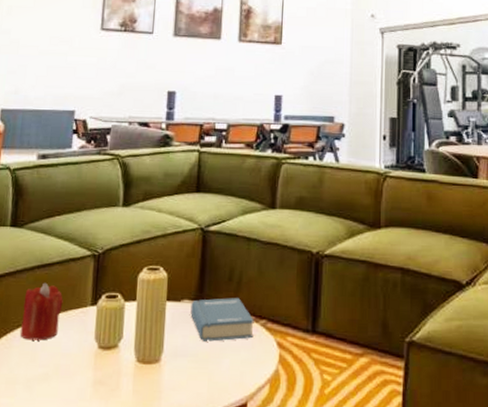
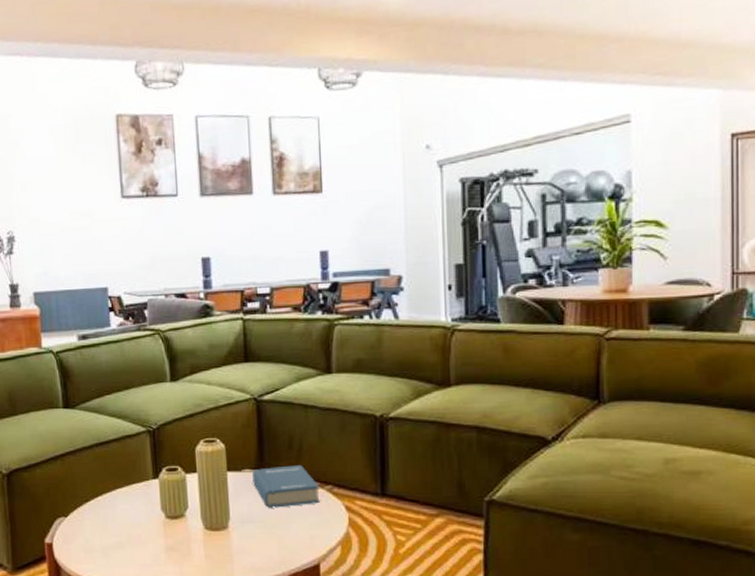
candle: present [20,282,63,341] -> none [88,459,126,513]

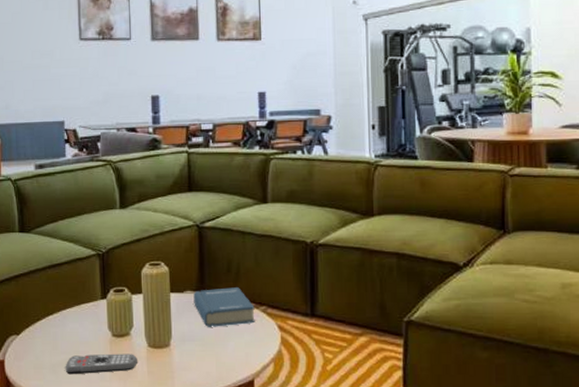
remote control: none [116,536,194,559] -> present [65,353,137,375]

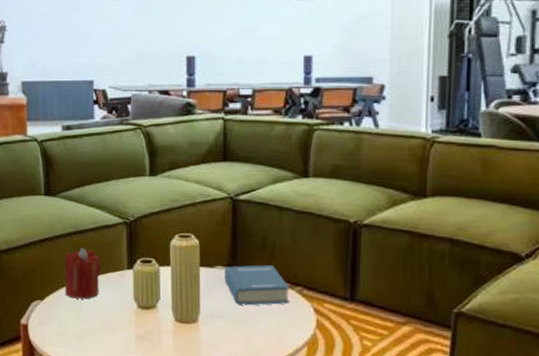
candle: none [40,280,76,331] -> present [65,247,101,299]
remote control: present [65,353,137,375] -> none [89,324,163,344]

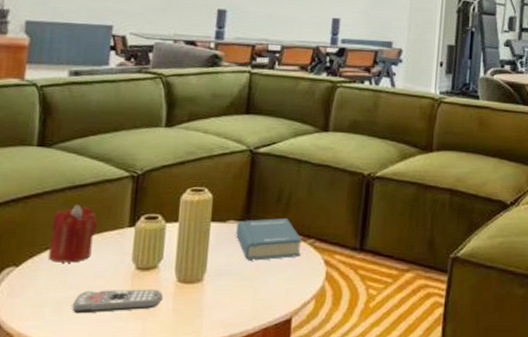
remote control: none [89,324,163,344] -> present [72,289,163,314]

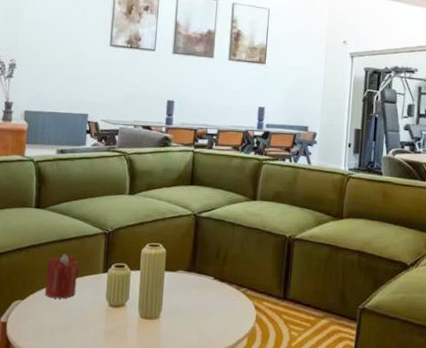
remote control: present [72,289,163,314] -> none [62,321,129,339]
book: present [236,218,302,261] -> none [184,270,237,304]

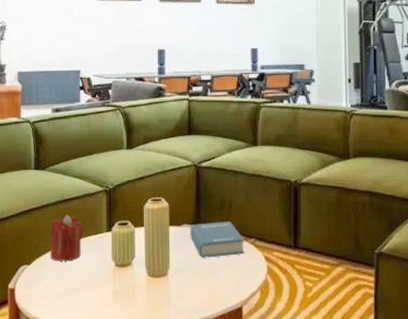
book: none [184,270,237,304] -> present [190,221,245,258]

